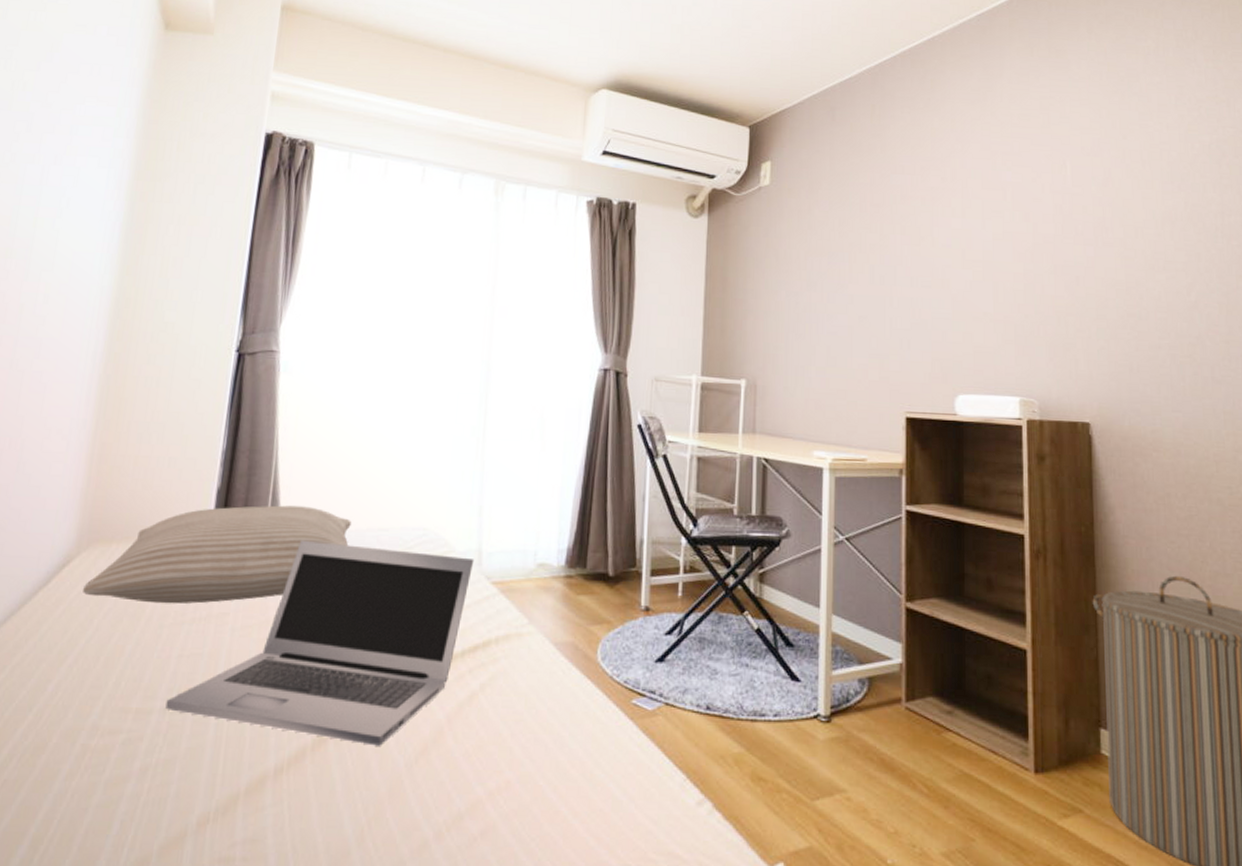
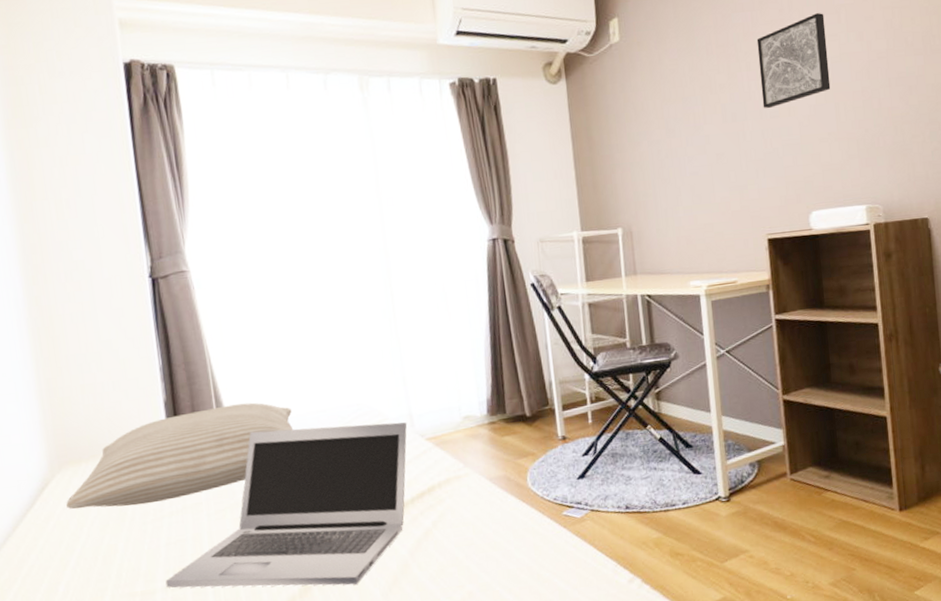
wall art: none [914,187,990,277] -> present [756,13,831,109]

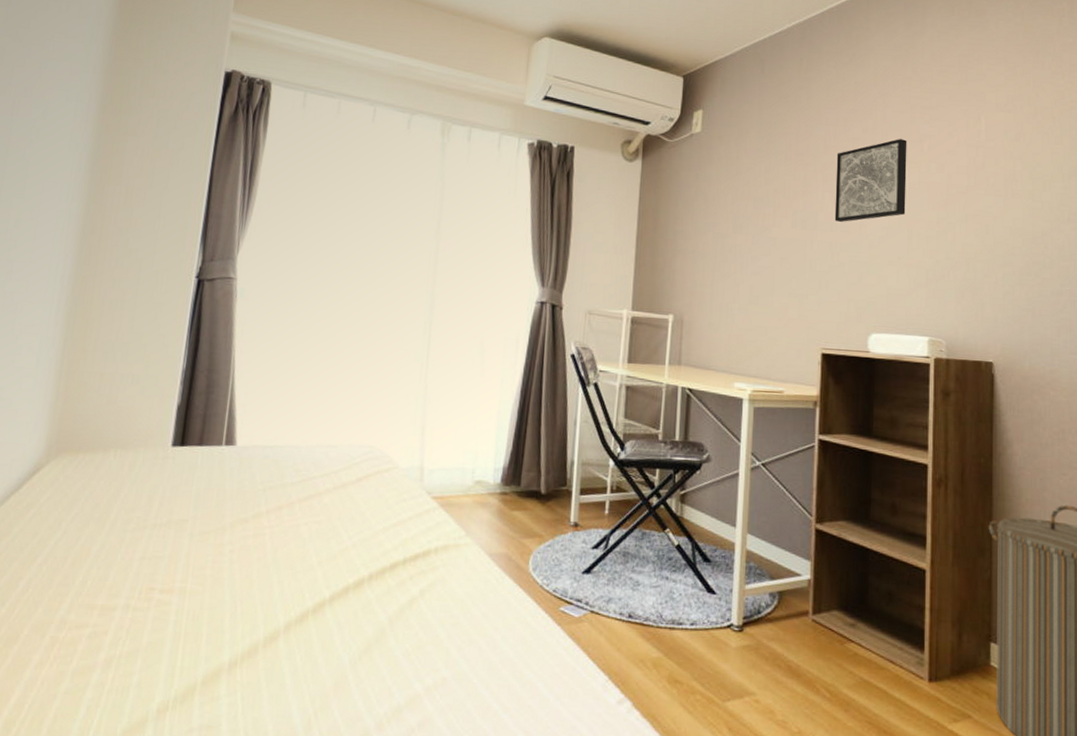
pillow: present [66,402,294,509] -> none [52,421,302,511]
laptop: present [165,422,407,589] -> none [128,454,417,644]

